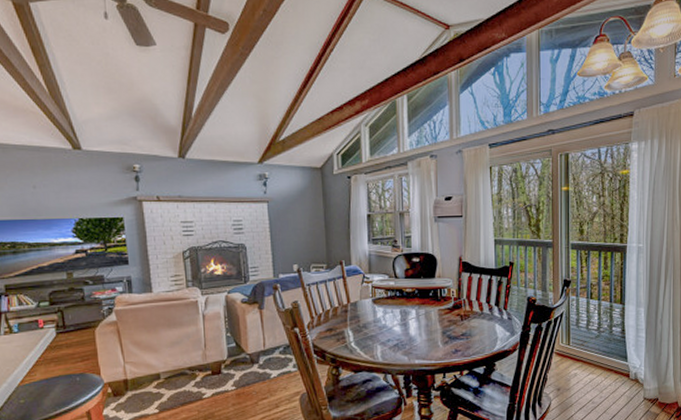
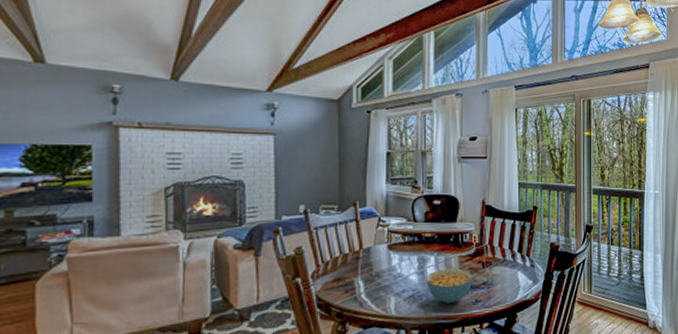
cereal bowl: none [408,320,453,353] -> present [426,268,473,304]

